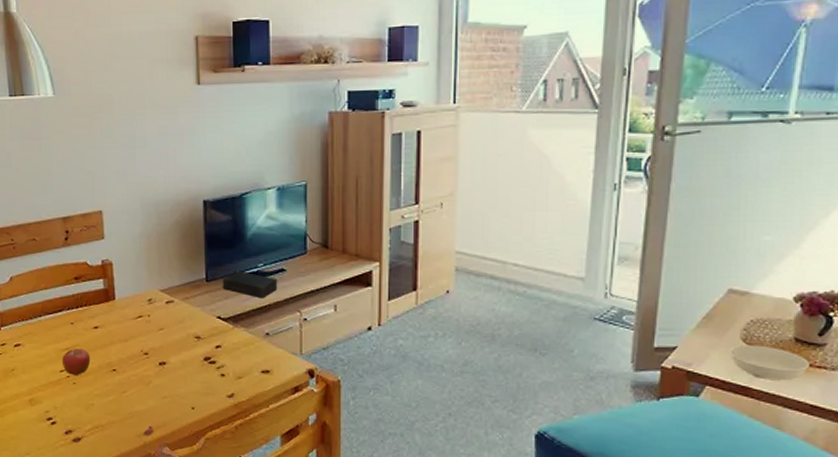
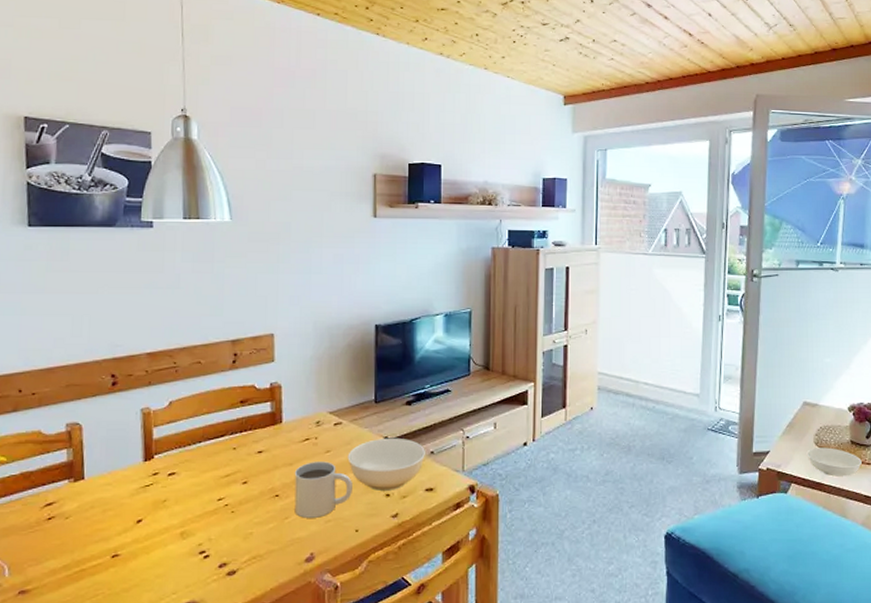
fruit: present [61,348,91,375] -> none [220,474,252,503]
mug: none [129,339,187,393] -> present [294,461,352,518]
bowl: none [181,317,260,370] -> present [347,437,425,491]
game console: present [223,271,278,299] -> none [391,392,443,418]

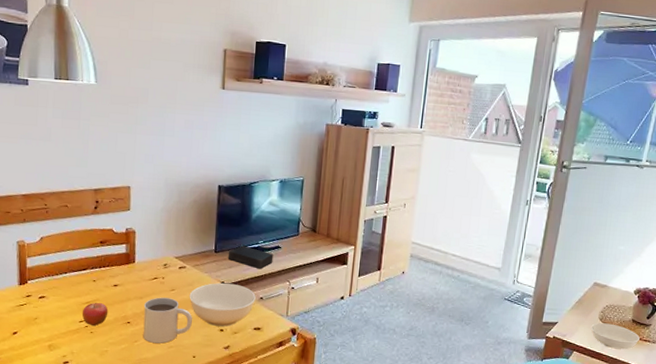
fruit: none [220,474,252,503] -> present [81,302,109,326]
game console: none [391,392,443,418] -> present [228,245,274,269]

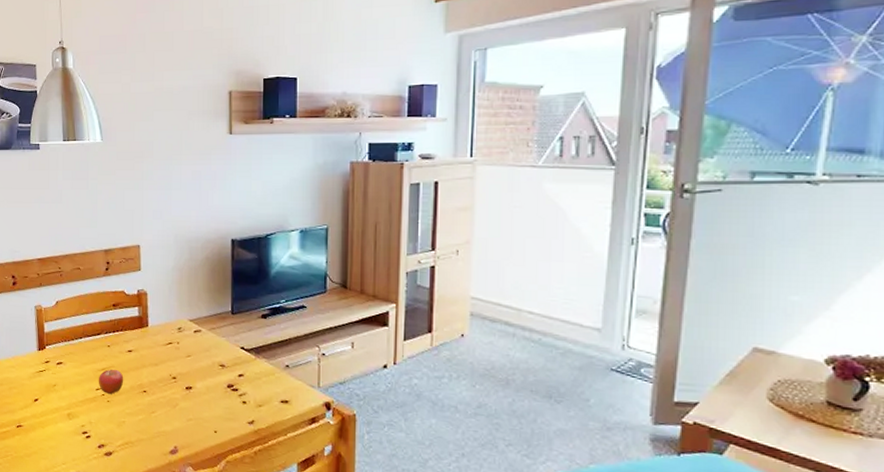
mug: present [143,297,192,344] -> none [159,364,211,416]
bowl: present [189,282,256,327] -> none [206,348,280,398]
game console: present [228,245,274,269] -> none [247,306,298,333]
bowl: present [590,322,640,350] -> none [755,404,844,445]

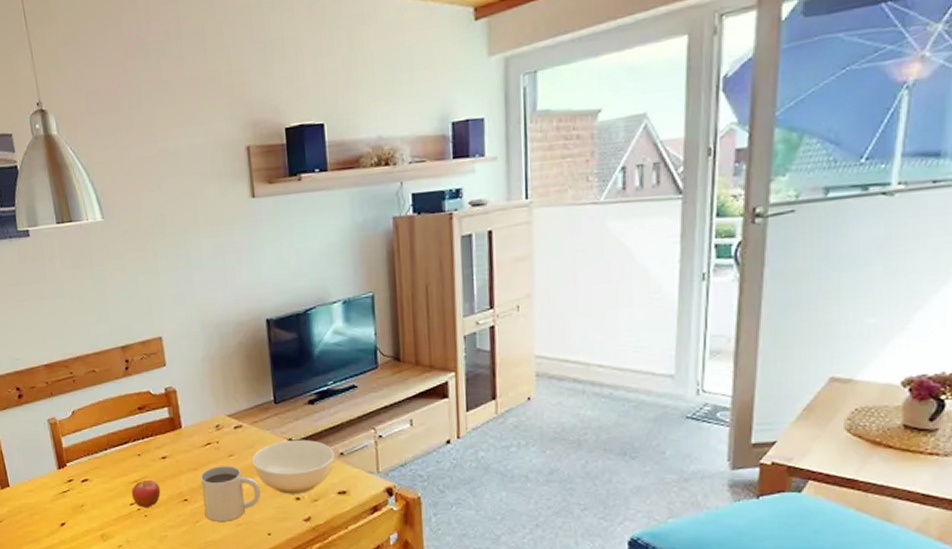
mug: none [159,364,211,416] -> present [199,465,261,522]
bowl: none [206,348,280,398] -> present [251,439,335,494]

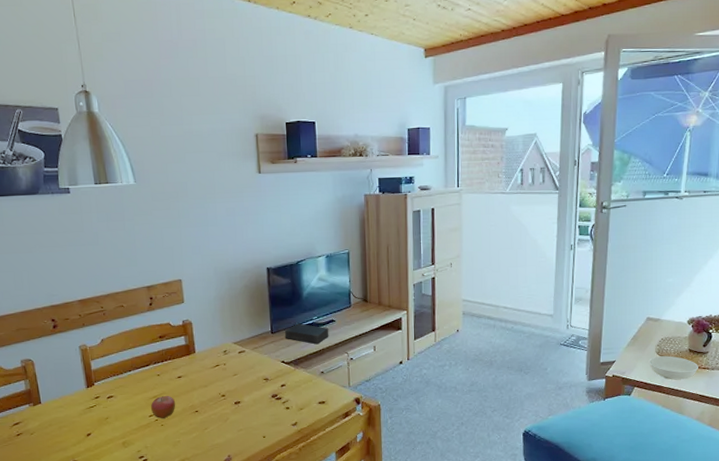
mug: present [199,465,261,522] -> none [209,383,258,428]
bowl: present [251,439,335,494] -> none [252,361,317,405]
game console: none [292,390,350,418] -> present [285,323,329,345]
bowl: none [833,434,920,473] -> present [649,356,698,381]

